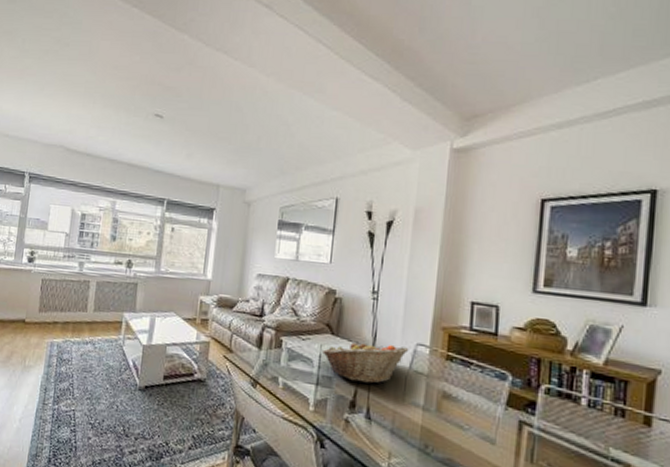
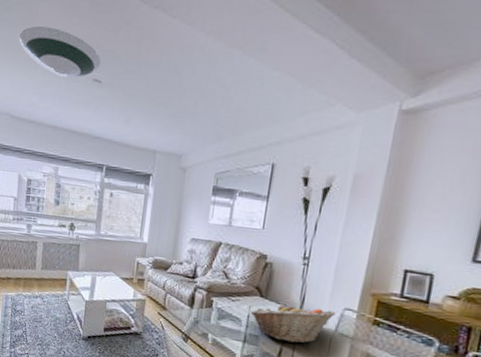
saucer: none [78,63,163,112] -> present [19,27,101,77]

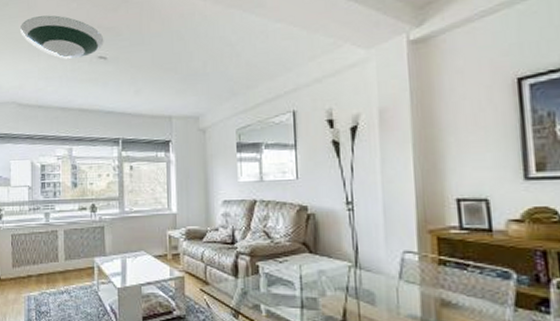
fruit basket: present [250,304,336,344] -> none [301,257,396,300]

